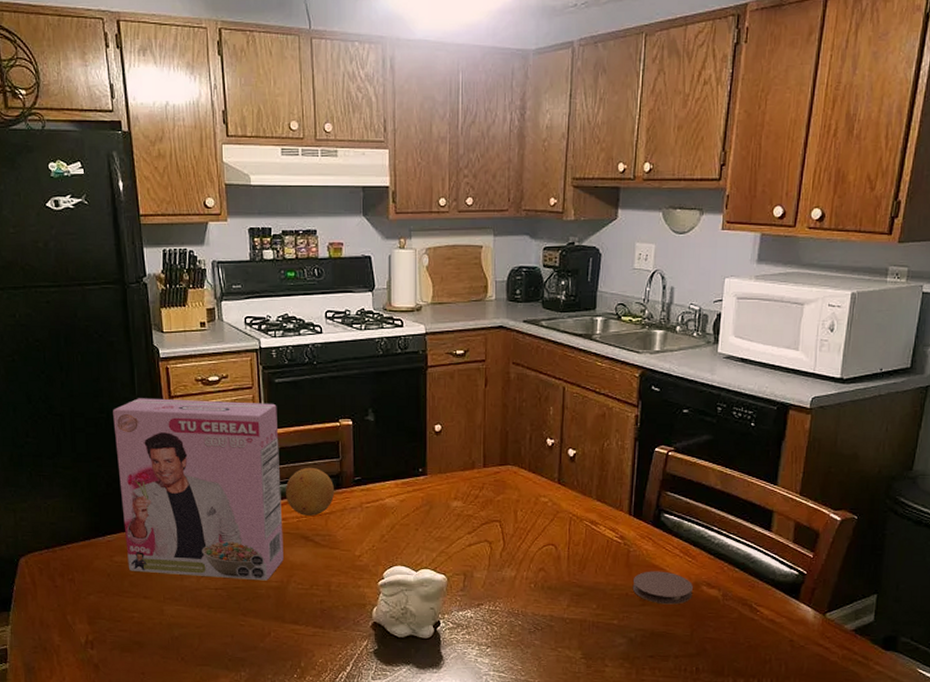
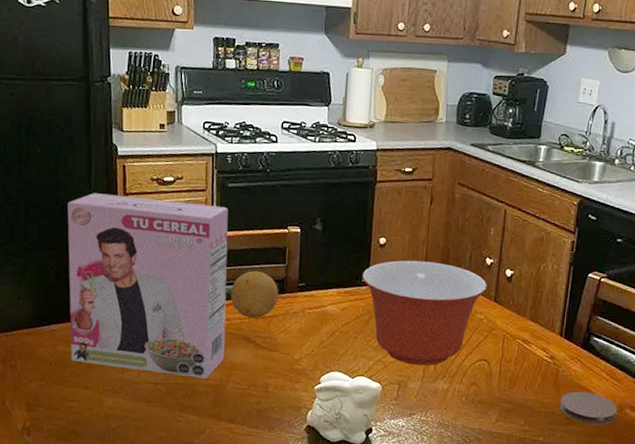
mixing bowl: none [419,446,549,554] -> present [361,260,487,366]

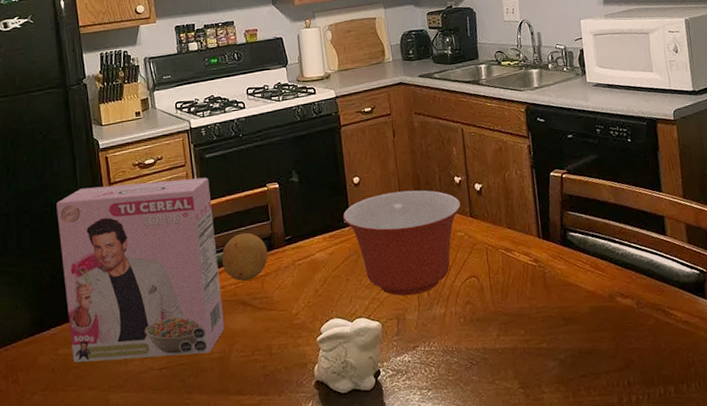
coaster: present [559,391,617,426] -> none [553,288,610,321]

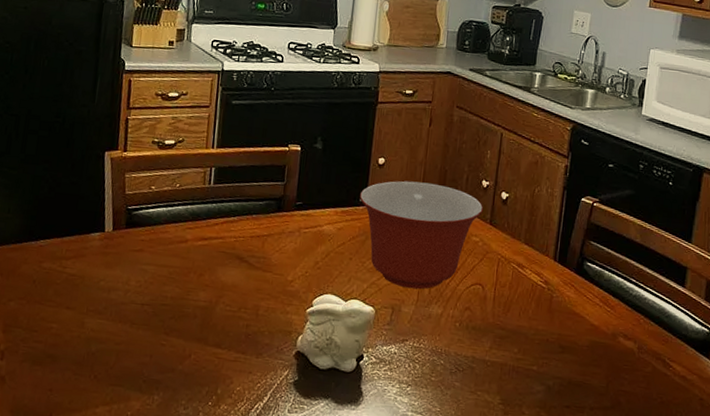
cereal box: present [56,177,224,363] -> none [56,106,231,300]
fruit: present [221,232,268,281] -> none [226,188,276,237]

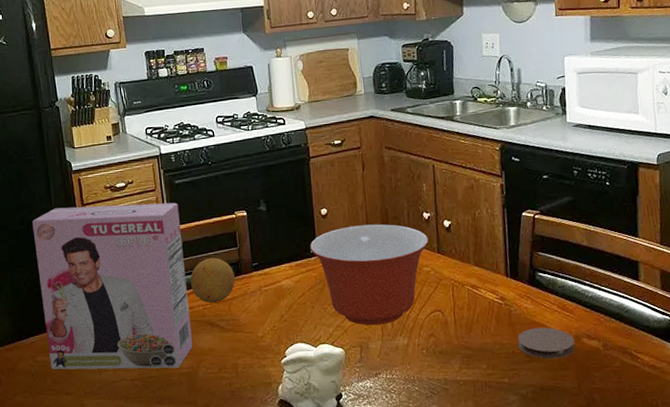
cereal box: none [56,106,231,300] -> present [32,202,193,370]
fruit: none [226,188,276,237] -> present [190,257,236,303]
coaster: none [553,318,610,354] -> present [518,327,575,359]

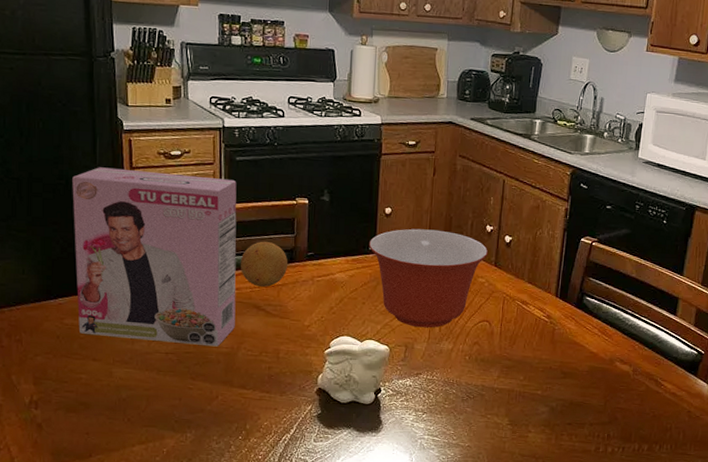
coaster: present [518,327,575,359] -> none [555,347,608,378]

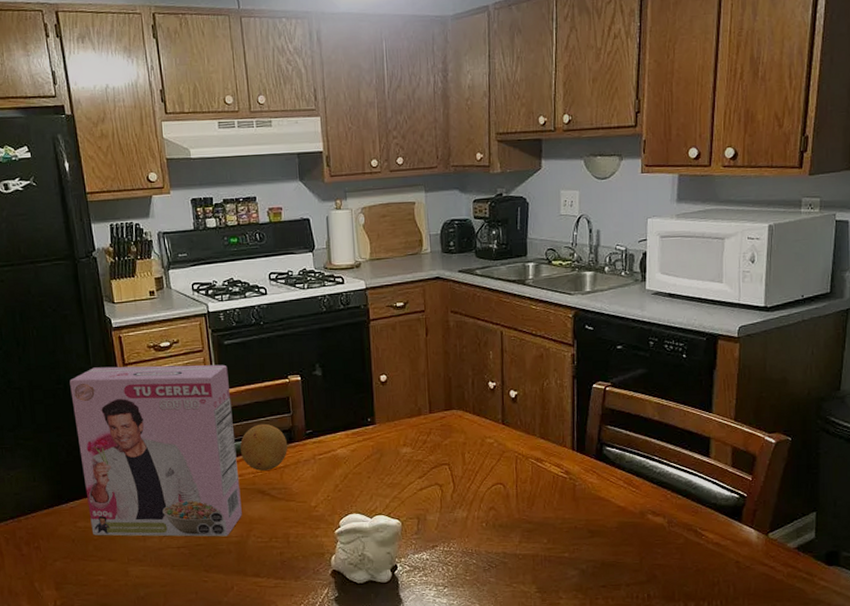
mixing bowl: present [368,229,488,328] -> none [367,392,493,498]

